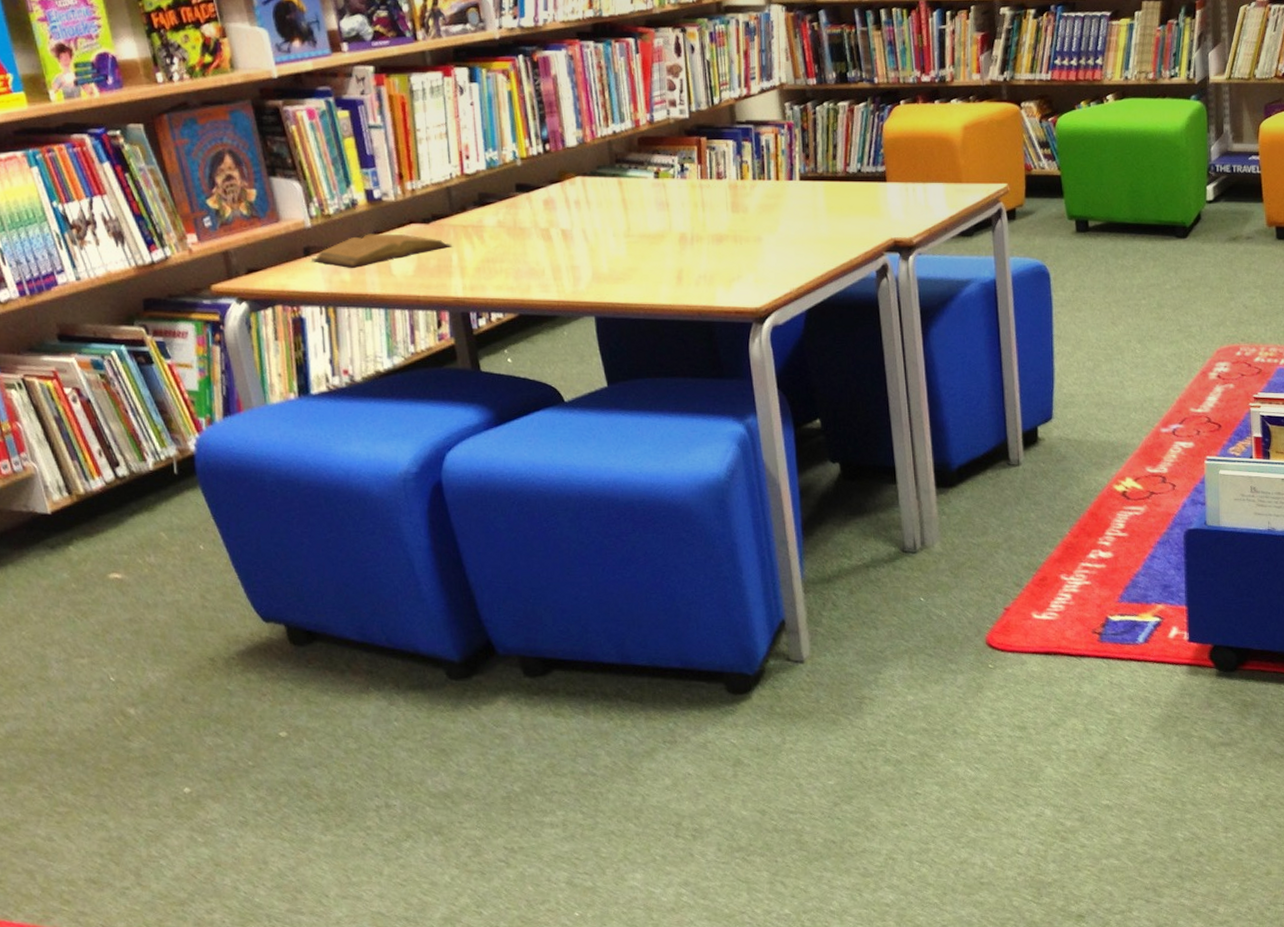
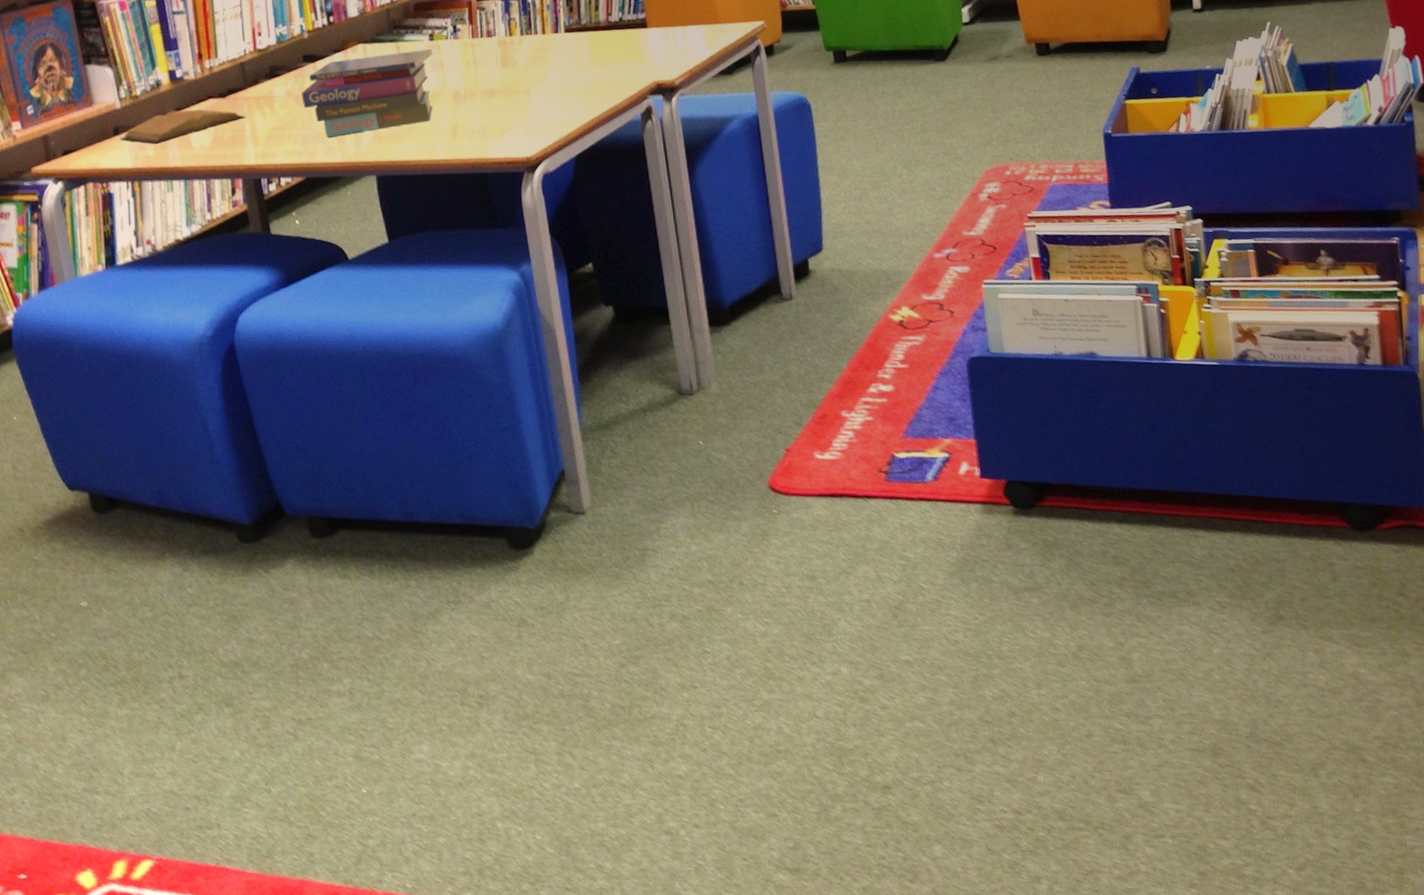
books: none [514,188,658,274] -> present [301,49,433,138]

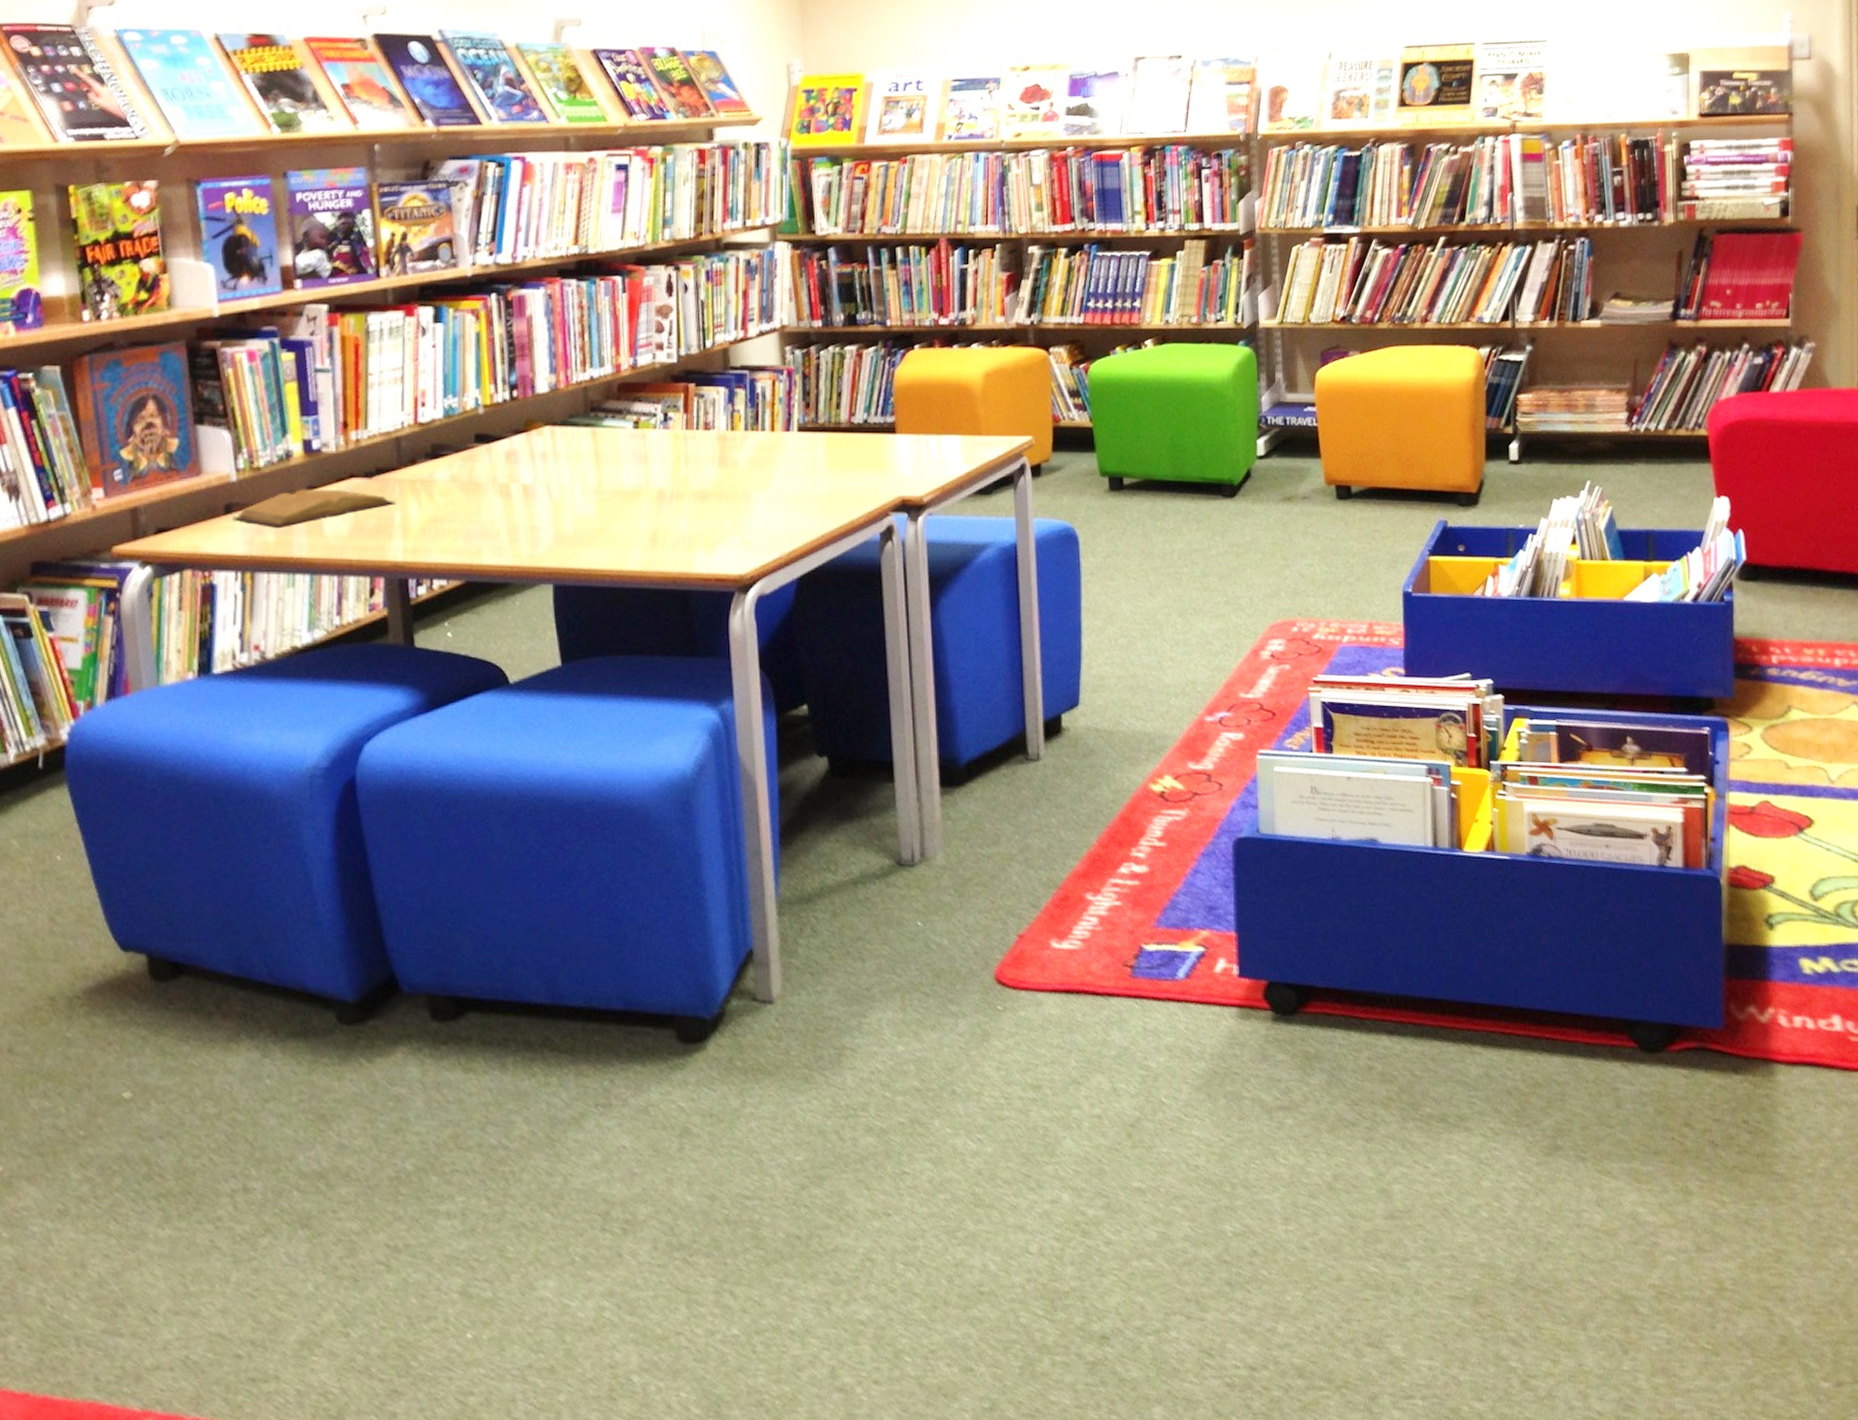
books: present [301,49,433,138] -> none [469,439,636,535]

